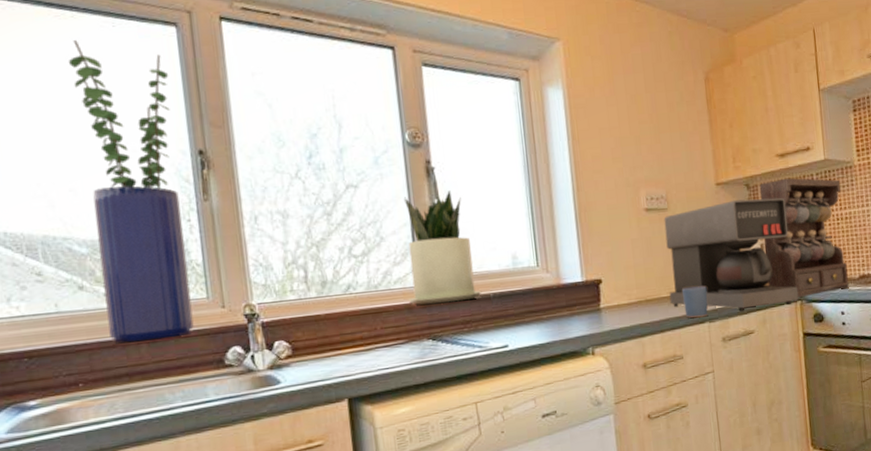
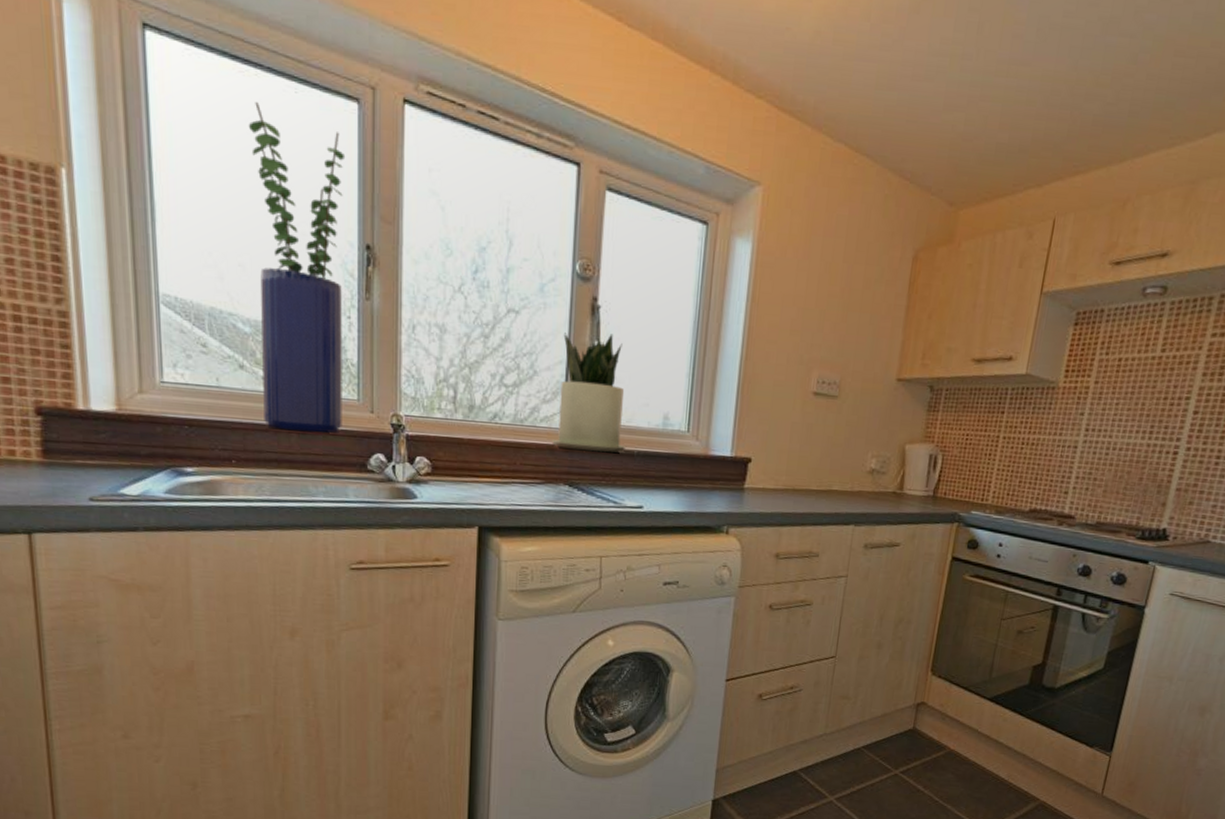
coffee maker: present [664,197,799,313] -> none [818,401,970,524]
mug: present [682,286,708,319] -> none [831,484,861,519]
spice rack: present [759,178,849,298] -> none [927,387,1038,520]

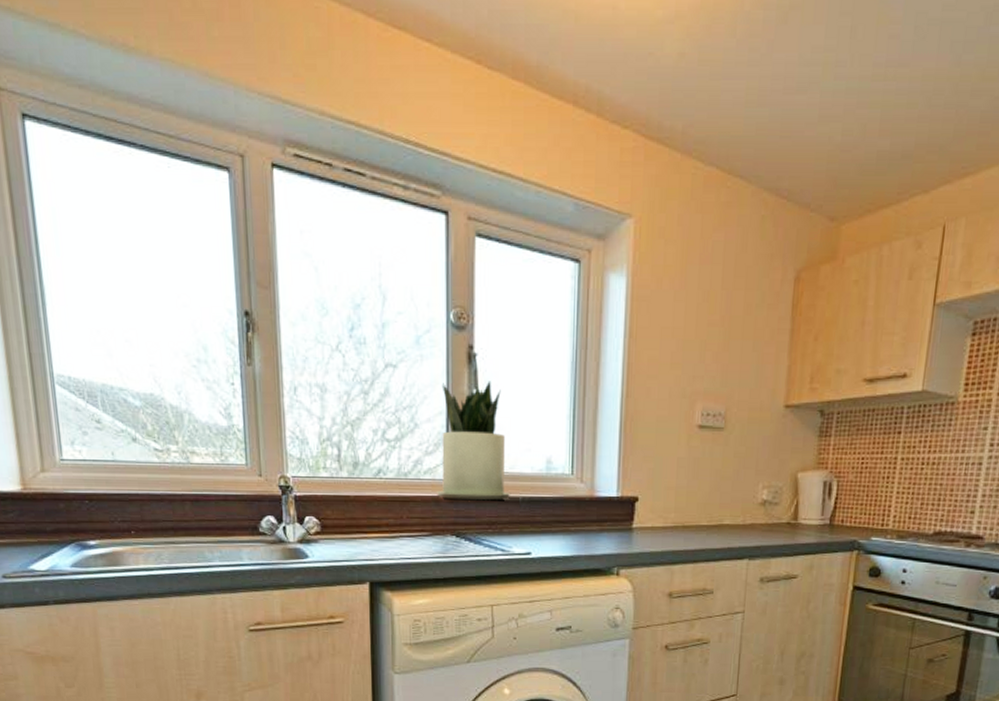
vase: present [248,102,346,433] -> none [125,180,233,499]

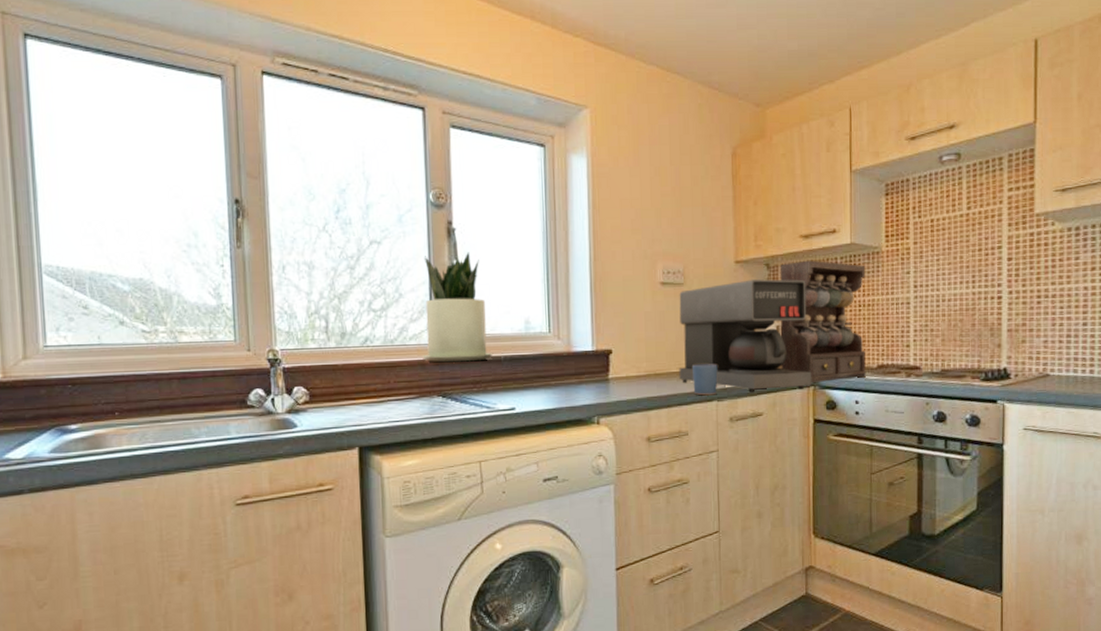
coffee maker: none [709,427,864,554] -> present [679,279,812,394]
mug: none [723,518,753,553] -> present [692,364,718,396]
spice rack: none [823,408,936,547] -> present [780,260,866,384]

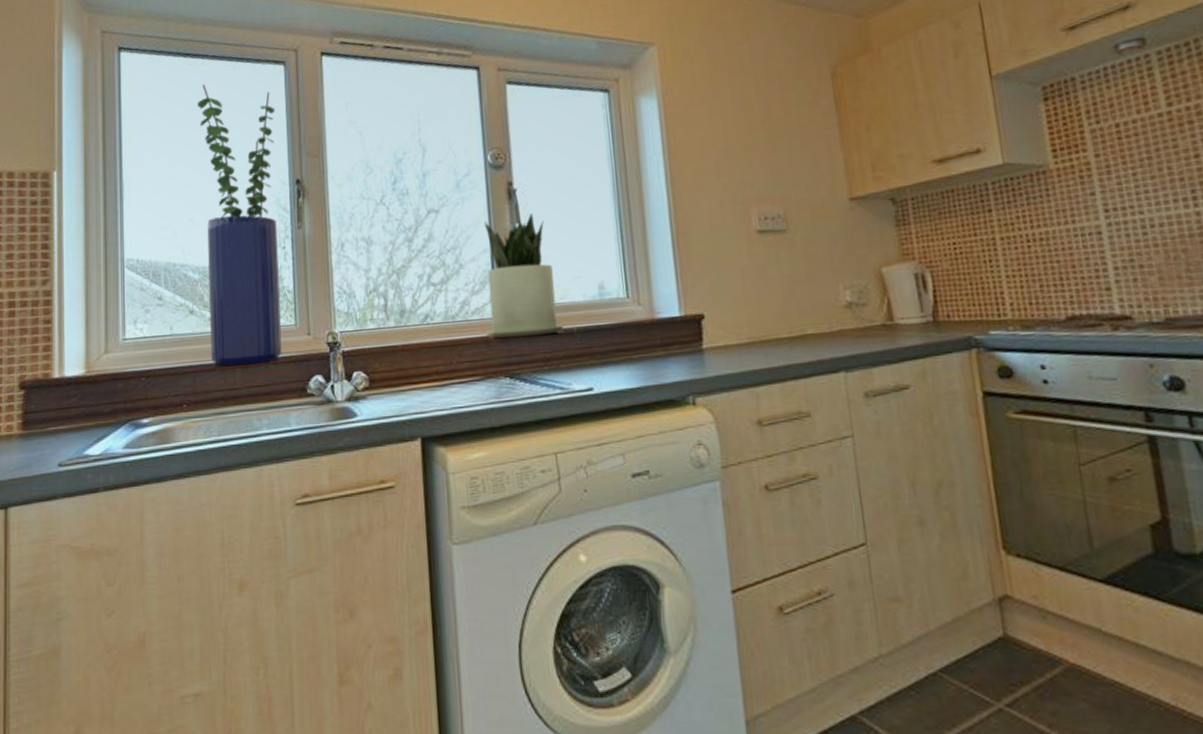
vase: none [121,88,221,378] -> present [197,84,282,367]
coffee maker: present [679,279,812,394] -> none [781,214,974,361]
mug: present [692,364,718,396] -> none [807,325,844,366]
spice rack: present [780,260,866,384] -> none [909,188,1051,345]

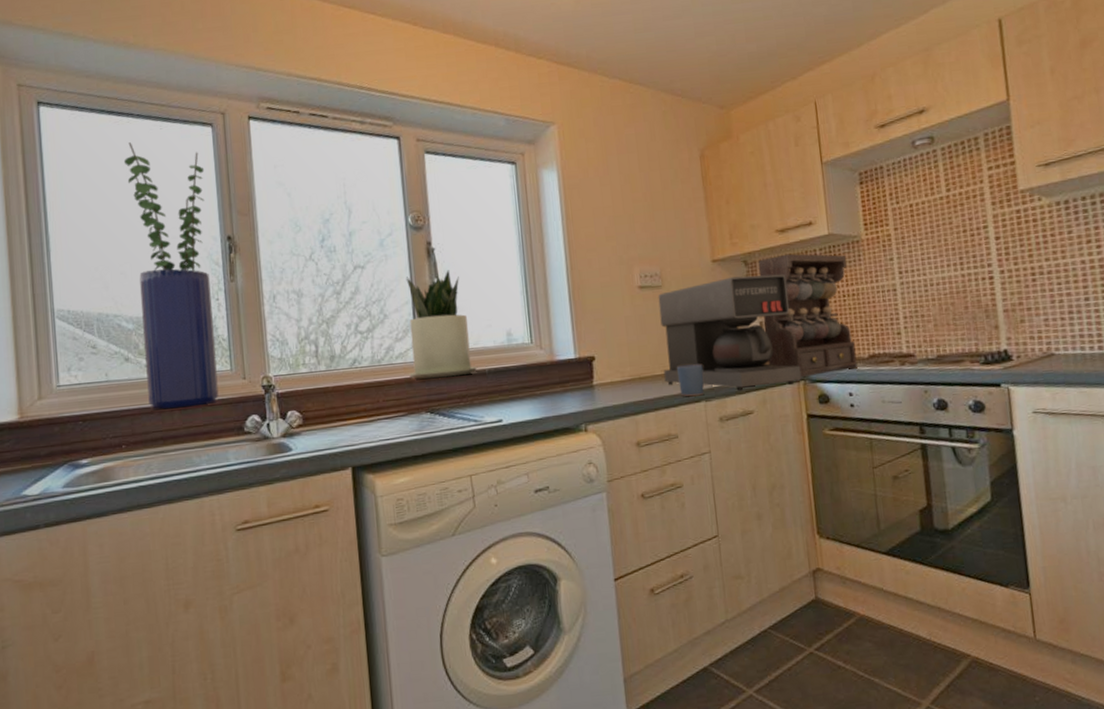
coffee maker: none [781,214,974,361] -> present [658,274,802,392]
mug: none [807,325,844,366] -> present [677,364,705,397]
spice rack: none [909,188,1051,345] -> present [758,253,857,378]

